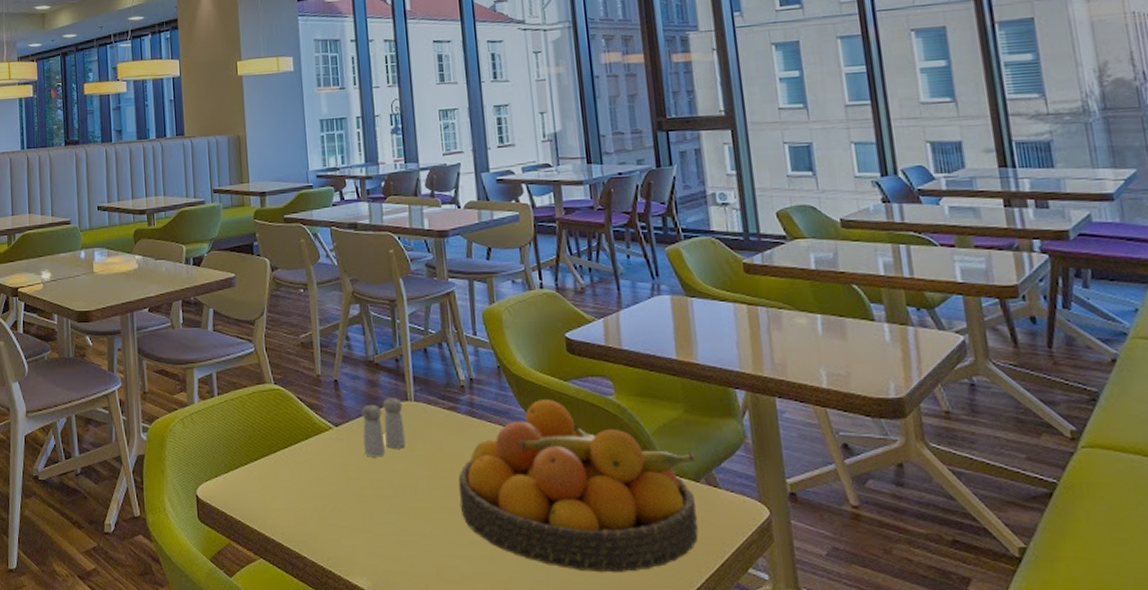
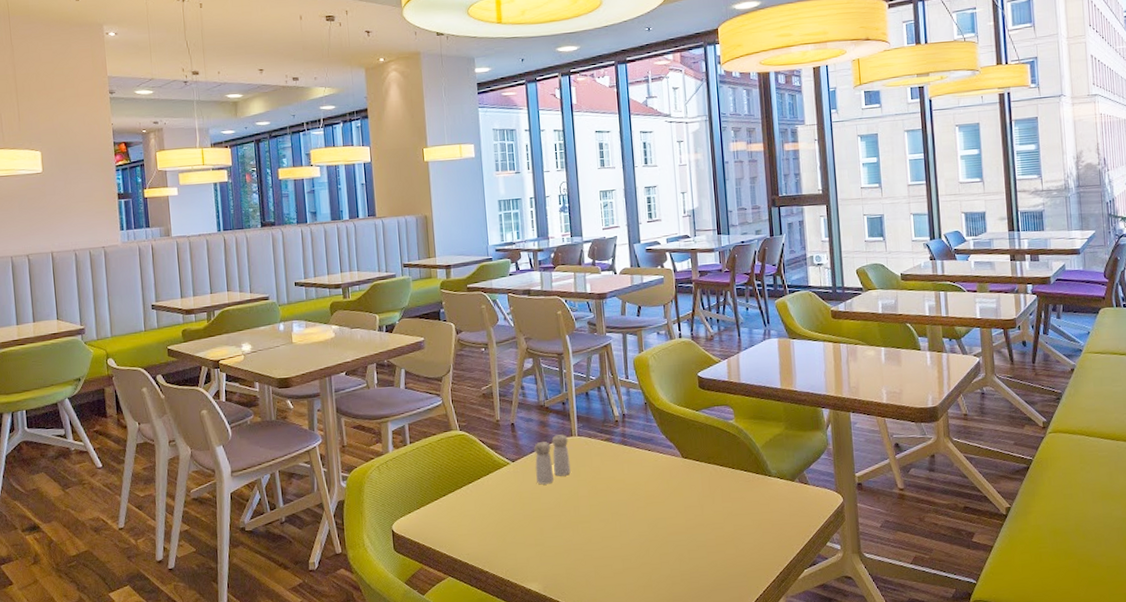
fruit bowl: present [458,400,698,573] -> none [612,426,793,558]

